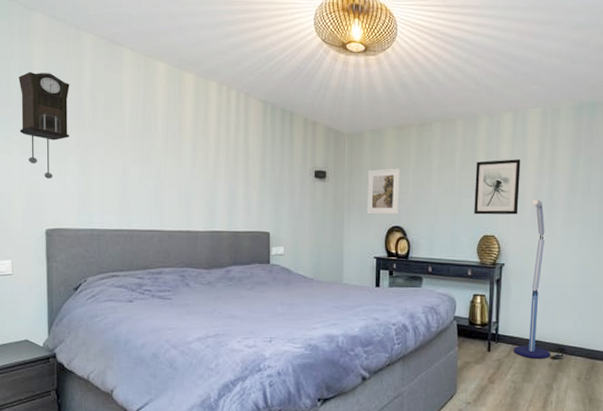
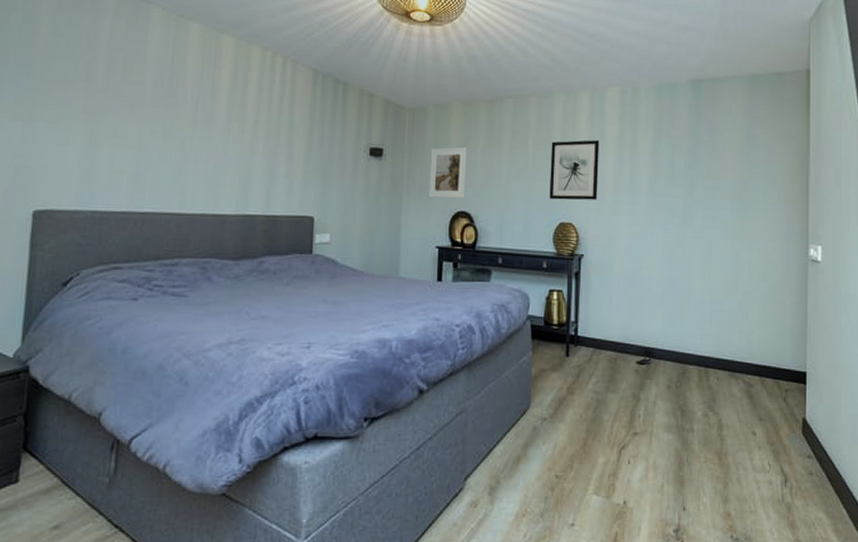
pendulum clock: present [18,71,70,179] -> none [12,26,83,150]
floor lamp: present [513,198,551,359] -> none [594,182,637,364]

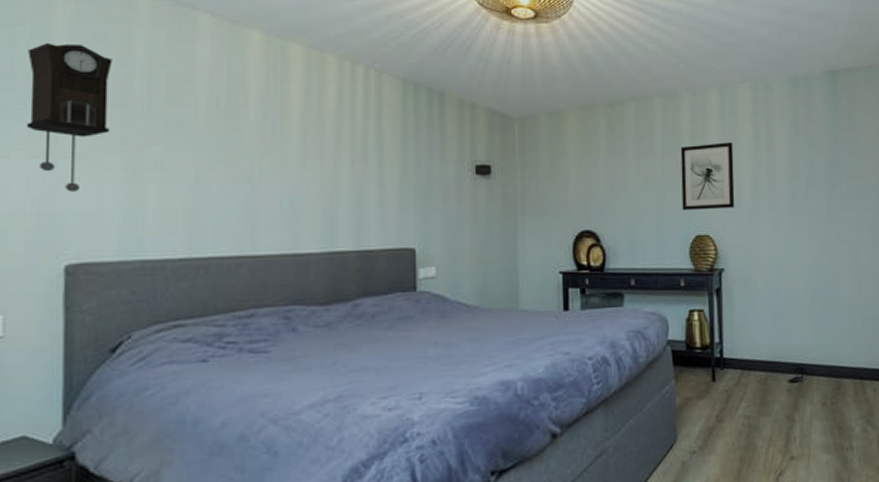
pendulum clock: none [12,26,83,150] -> present [26,42,113,192]
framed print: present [428,146,467,199] -> none [546,158,588,217]

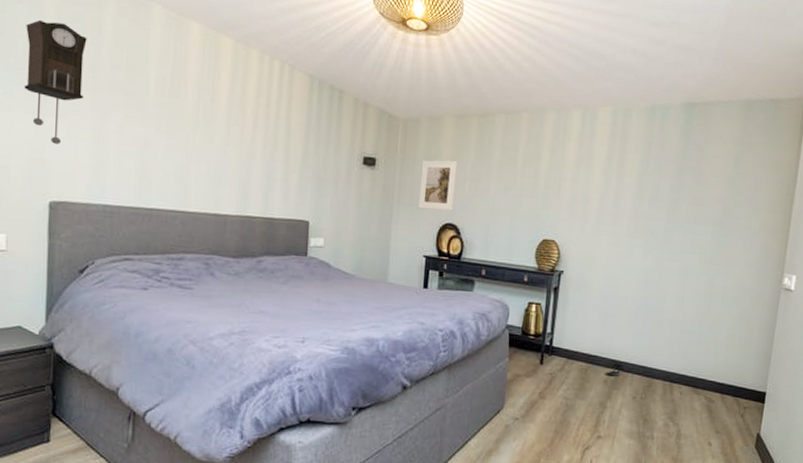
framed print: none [546,158,588,217] -> present [418,160,457,211]
wall art: present [680,142,735,211] -> none [534,159,588,220]

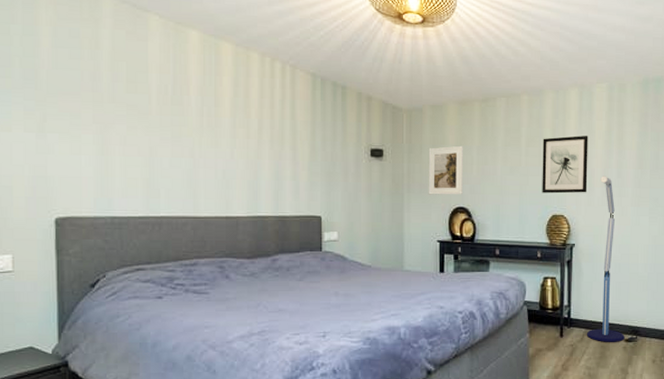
pendulum clock: present [24,19,87,145] -> none [21,38,85,160]
wall art: none [534,159,588,220] -> present [542,135,588,194]
floor lamp: none [567,203,609,375] -> present [586,176,625,342]

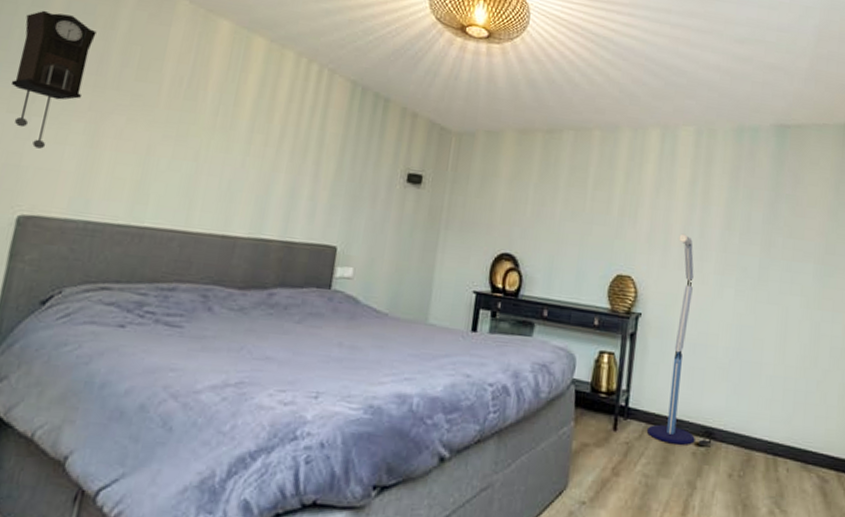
pendulum clock: none [21,38,85,160] -> present [10,10,97,149]
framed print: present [428,145,463,195] -> none [469,179,518,239]
wall art: present [542,135,588,194] -> none [607,182,668,252]

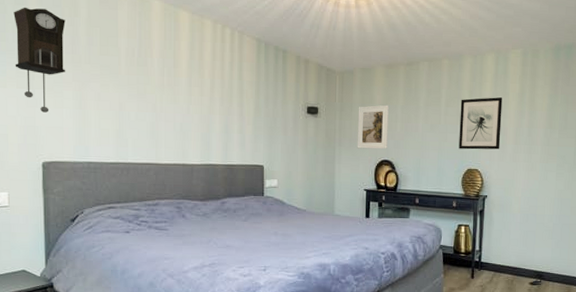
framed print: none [469,179,518,239] -> present [357,105,389,150]
wall art: none [607,182,668,252] -> present [458,97,503,150]
floor lamp: present [646,233,695,445] -> none [495,134,530,285]

